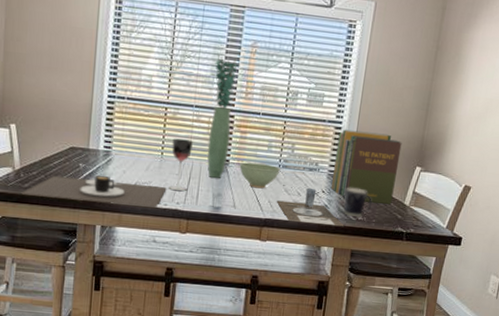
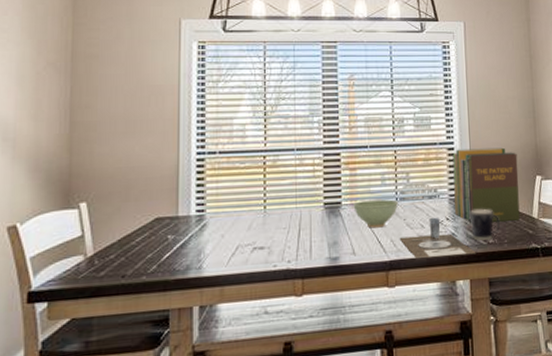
place setting: present [20,175,167,209] -> none [94,245,274,288]
wineglass: present [168,138,193,192] -> none [275,187,299,248]
vase: present [207,55,238,178] -> none [312,93,339,225]

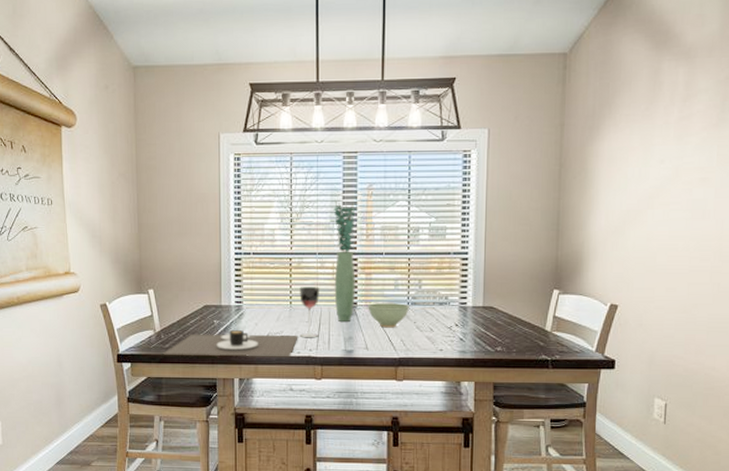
place setting: none [94,245,274,288] -> present [162,330,298,357]
wineglass: none [275,187,299,248] -> present [299,287,319,338]
vase: none [312,93,339,225] -> present [333,202,356,322]
place setting: present [400,217,476,260] -> none [410,322,483,360]
books: present [452,147,520,223] -> none [464,259,535,332]
mug: present [470,209,500,242] -> none [480,319,510,349]

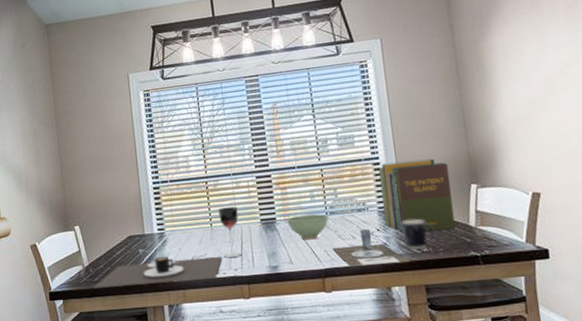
vase: present [333,202,356,322] -> none [242,123,274,238]
place setting: none [410,322,483,360] -> present [333,228,411,268]
books: none [464,259,535,332] -> present [378,158,456,233]
mug: none [480,319,510,349] -> present [401,219,434,251]

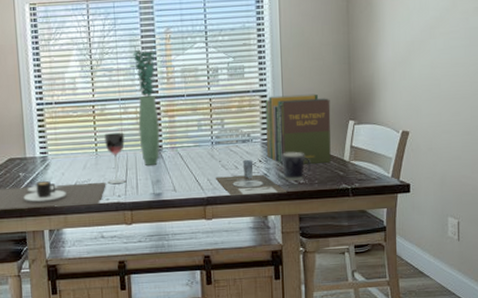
vase: none [242,123,274,238] -> present [133,47,160,166]
bowl: present [287,214,329,240] -> none [173,143,215,169]

